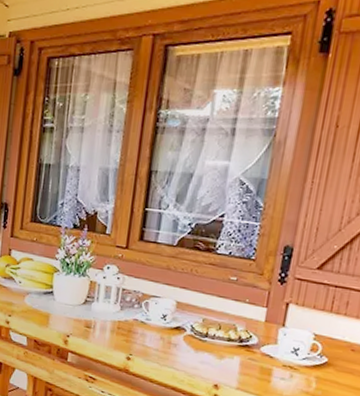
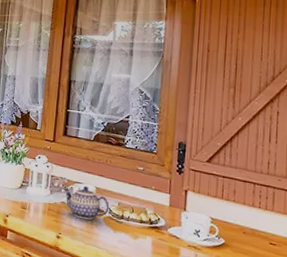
teapot: none [136,300,192,339] -> present [63,185,110,220]

